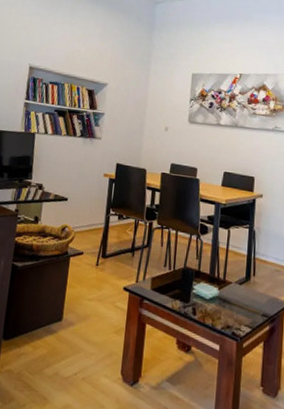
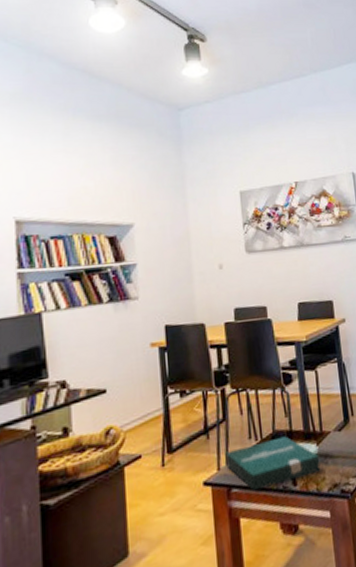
pizza box: none [143,270,219,311] -> present [225,436,321,492]

